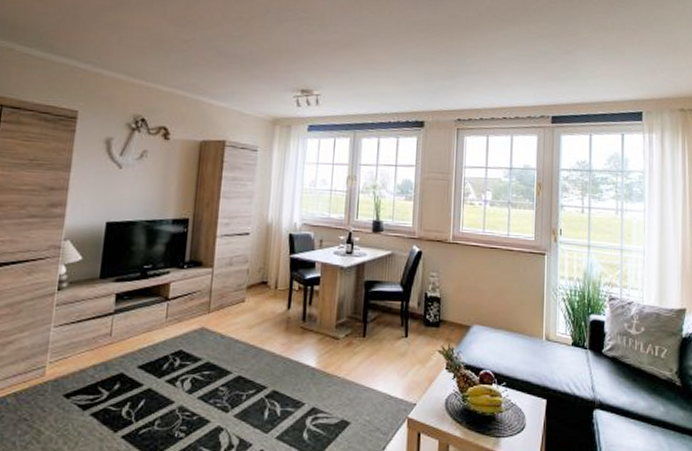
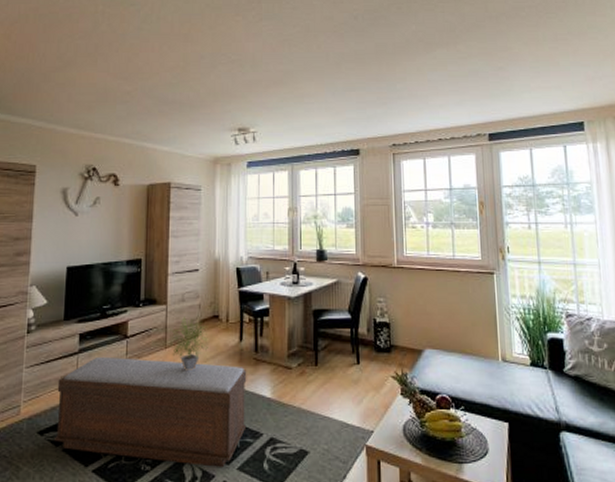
bench: none [82,318,293,437] -> present [55,356,247,468]
potted plant: none [213,282,255,338] -> present [169,317,208,372]

